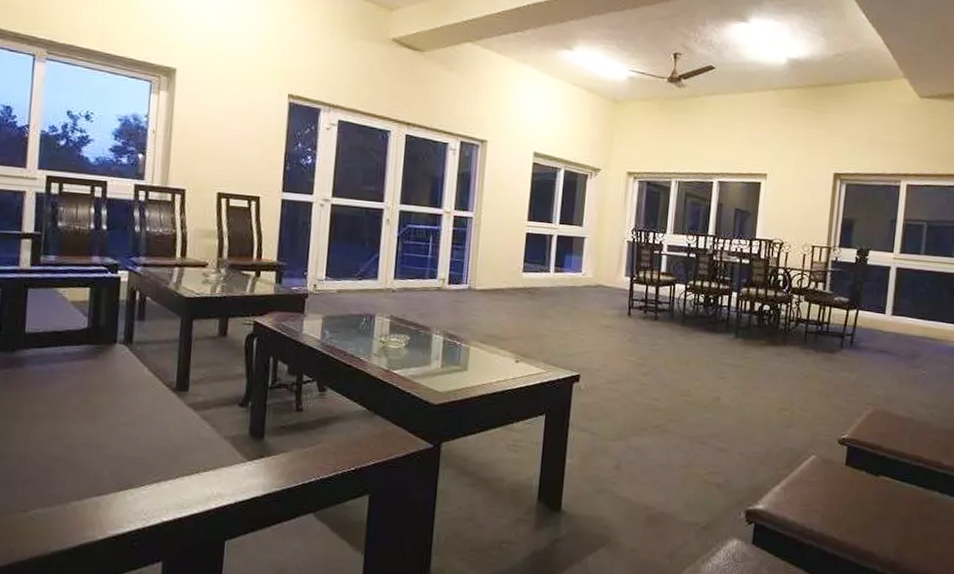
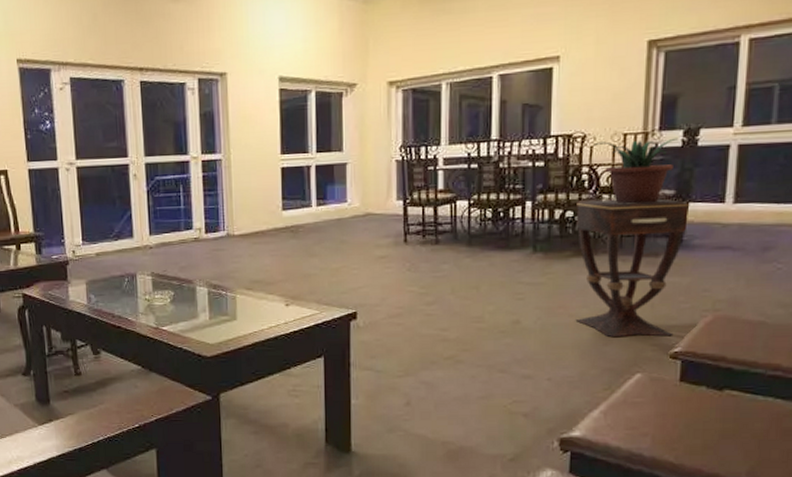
side table: none [765,297,860,424] -> present [575,198,690,337]
potted plant: none [788,249,852,307] -> present [593,137,677,204]

